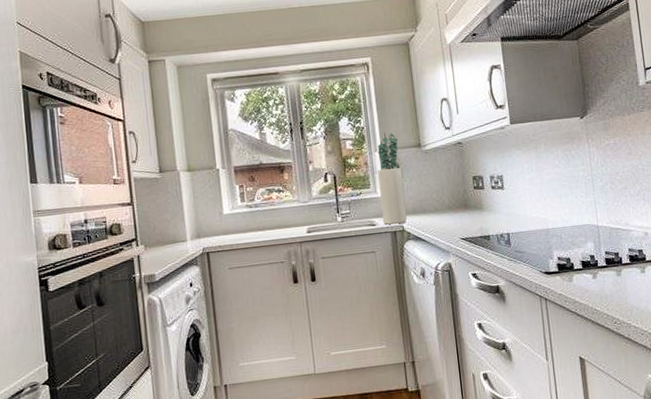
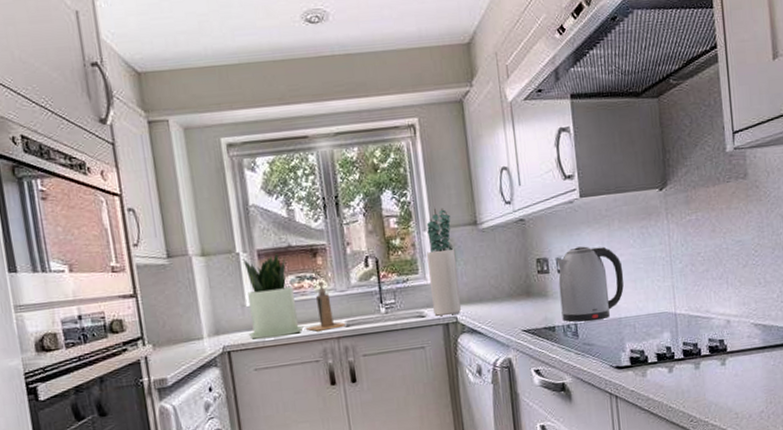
planter: none [222,169,271,243] -> present [243,252,304,340]
soap dispenser: none [273,193,307,236] -> present [305,280,345,331]
kettle: none [491,166,551,232] -> present [557,246,624,322]

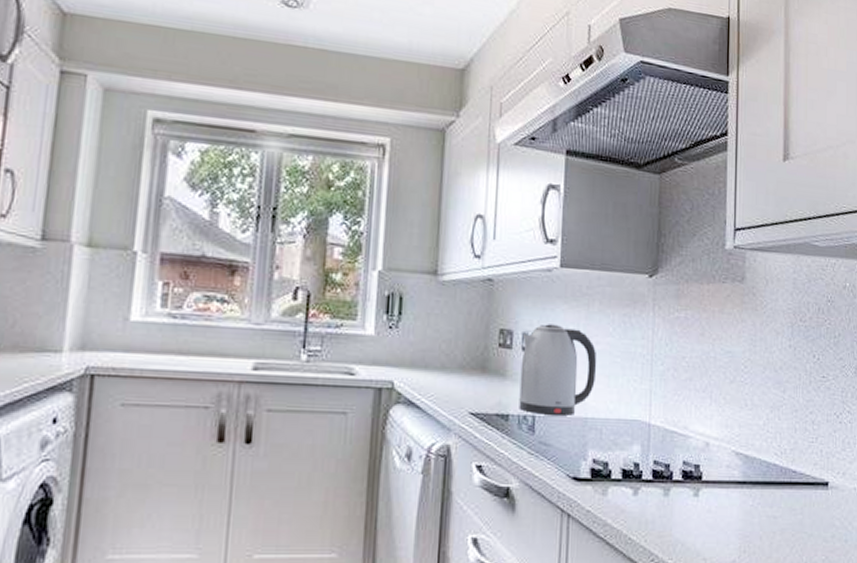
planter: present [243,252,304,340] -> none [123,260,198,369]
soap dispenser: present [305,280,345,331] -> none [200,306,253,370]
vase: present [426,208,462,317] -> none [366,247,407,379]

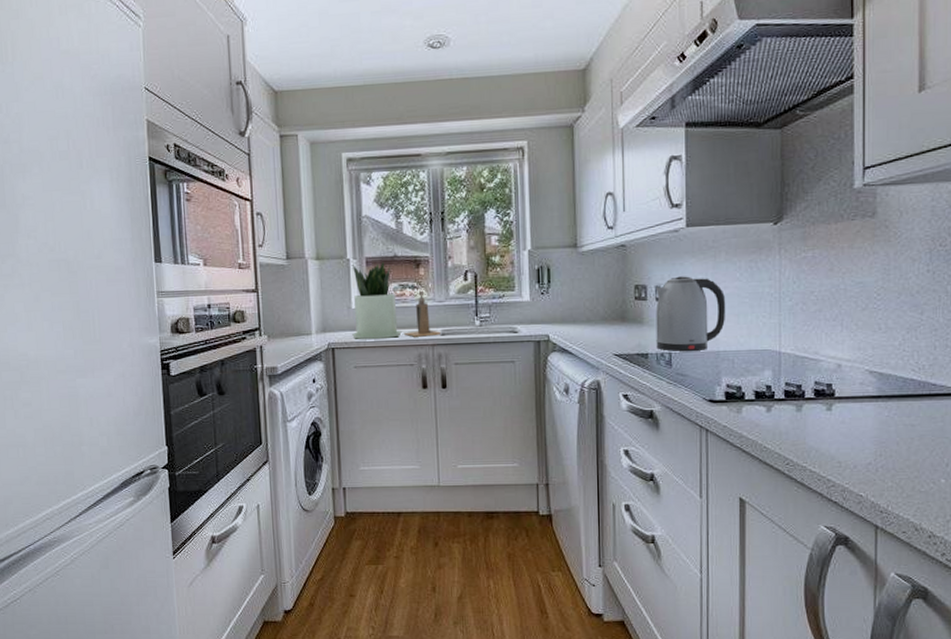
planter: none [123,260,198,369] -> present [351,261,402,340]
soap dispenser: none [200,306,253,370] -> present [403,290,441,337]

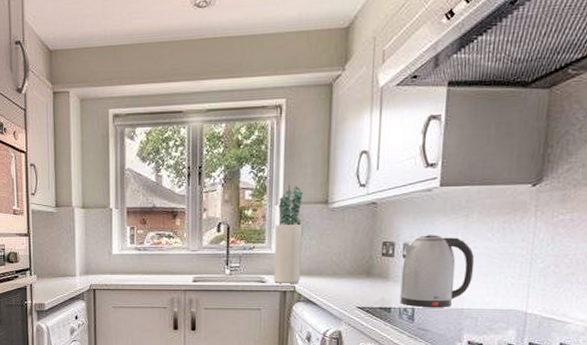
planter: present [351,261,402,340] -> none [111,211,157,283]
soap dispenser: present [403,290,441,337] -> none [158,240,193,282]
vase: none [524,229,555,334] -> present [274,185,303,284]

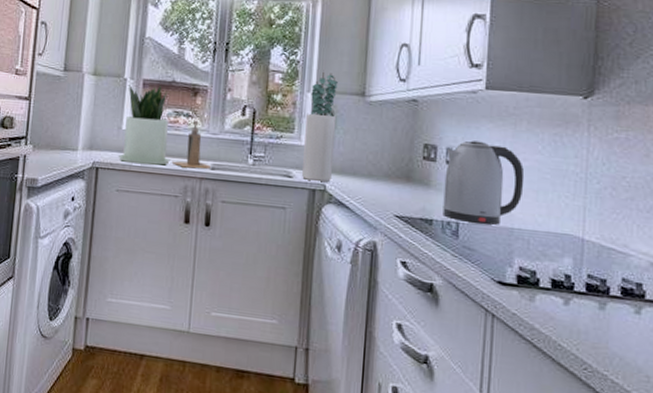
planter: none [111,211,157,283] -> present [118,85,170,166]
soap dispenser: none [158,240,193,282] -> present [171,120,210,169]

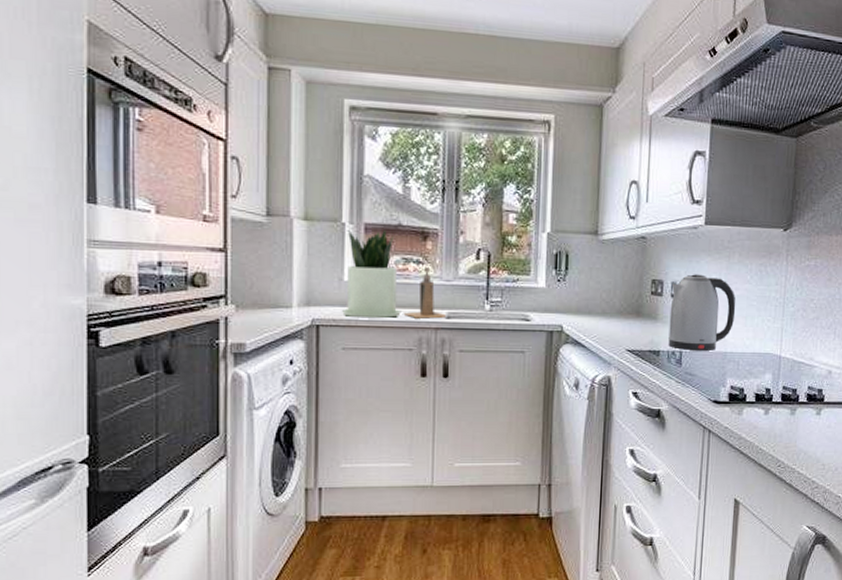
vase: present [302,72,338,183] -> none [540,211,572,324]

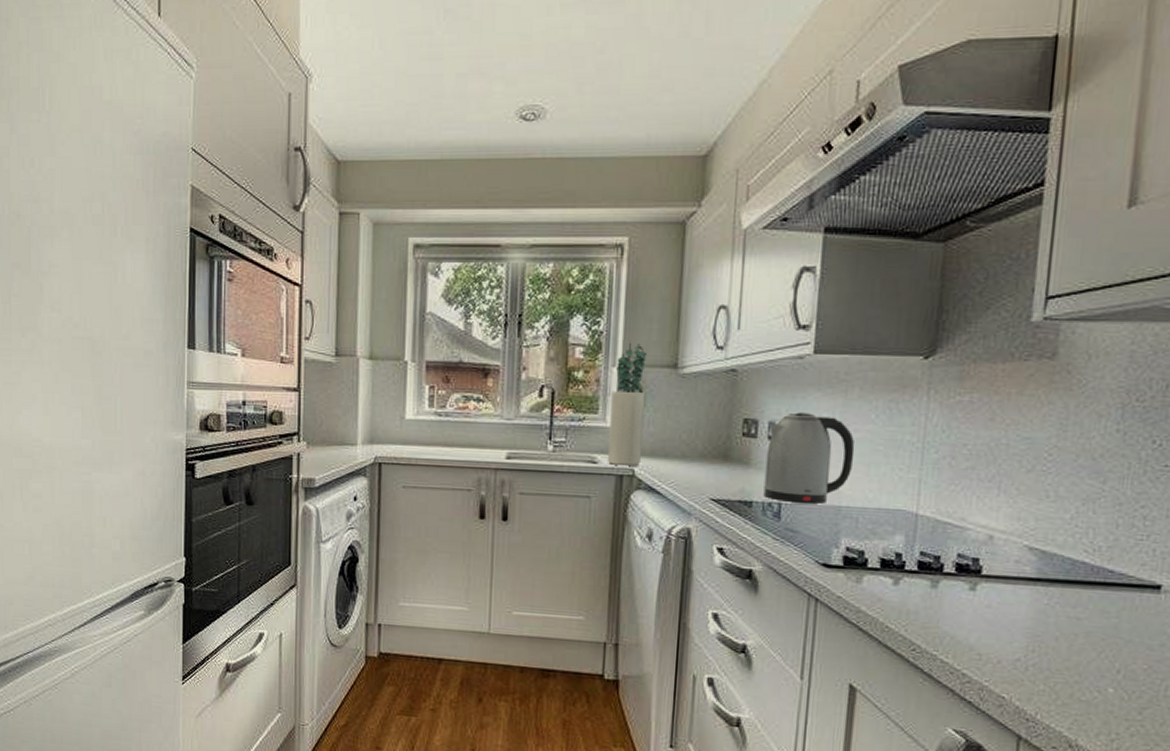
planter: present [341,229,401,319] -> none [402,366,461,458]
soap dispenser: present [403,266,446,319] -> none [462,404,506,459]
vase: none [540,211,572,324] -> present [608,343,647,467]

